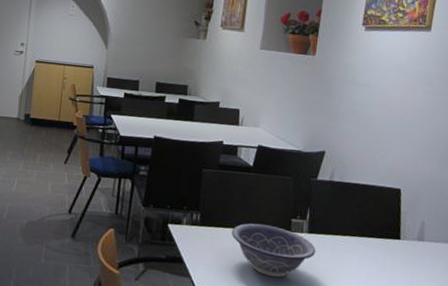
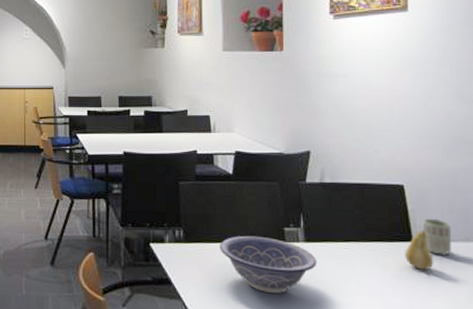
fruit: none [391,230,415,265] -> present [405,231,434,270]
cup: none [410,220,435,254] -> present [422,218,452,256]

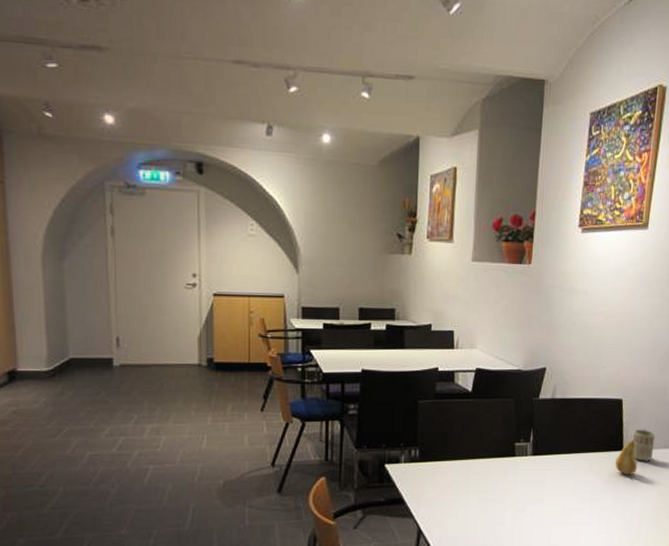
decorative bowl: present [220,235,317,293] -> none [453,452,542,505]

